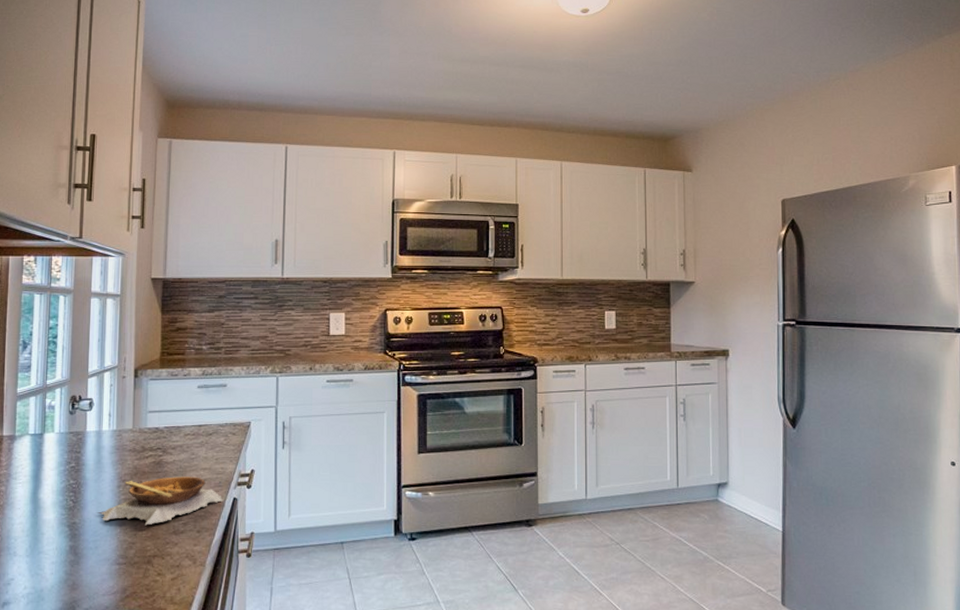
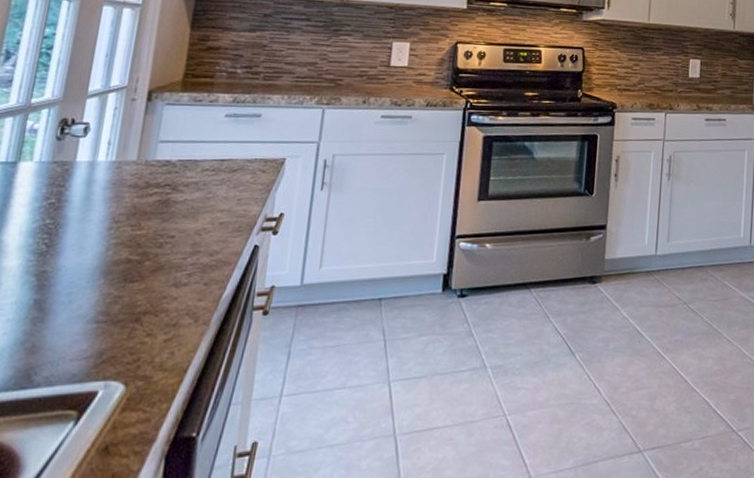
soup bowl: present [96,476,223,526] -> none [75,218,242,276]

